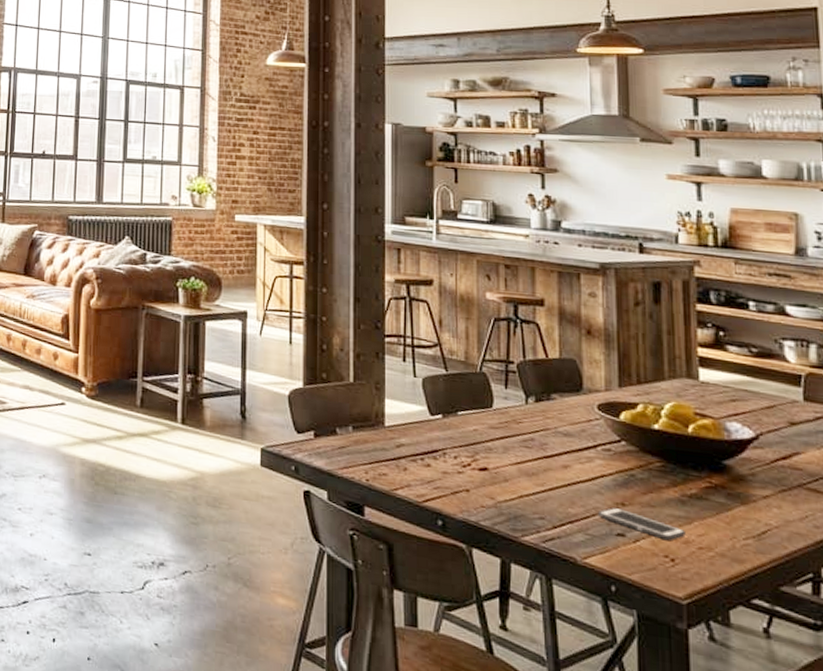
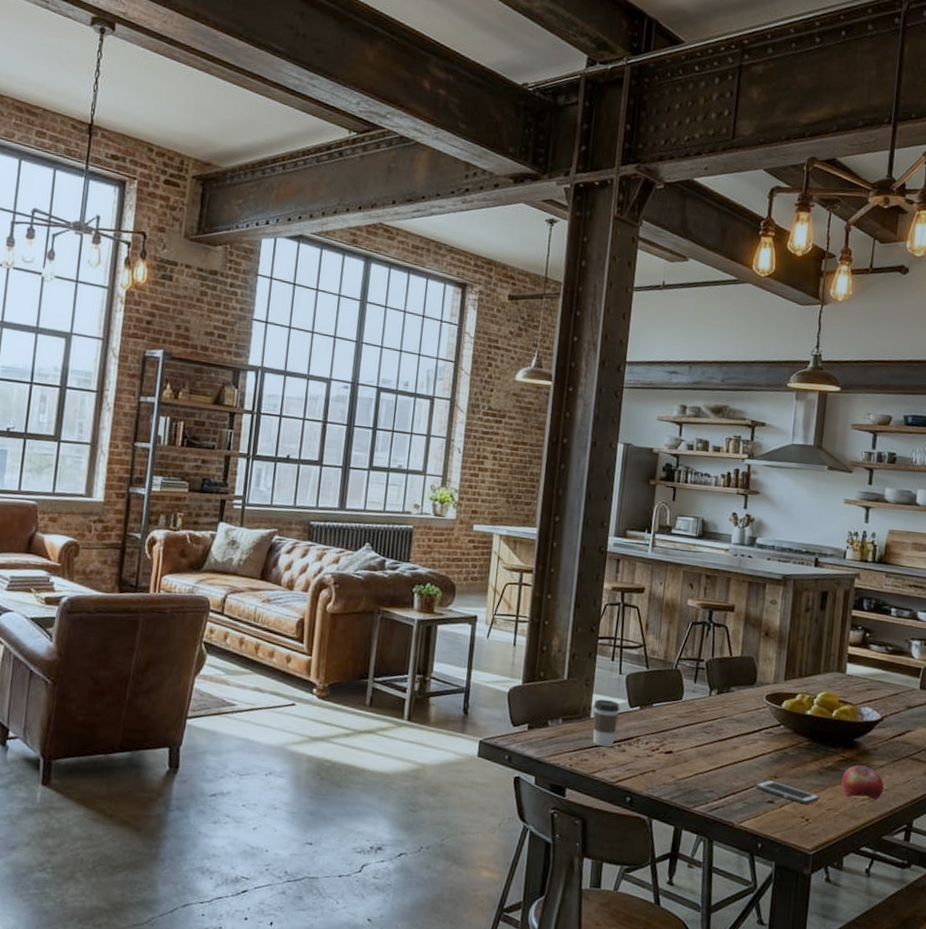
coffee cup: none [387,405,419,461] -> present [592,699,620,747]
fruit: none [712,494,773,540] -> present [841,765,884,800]

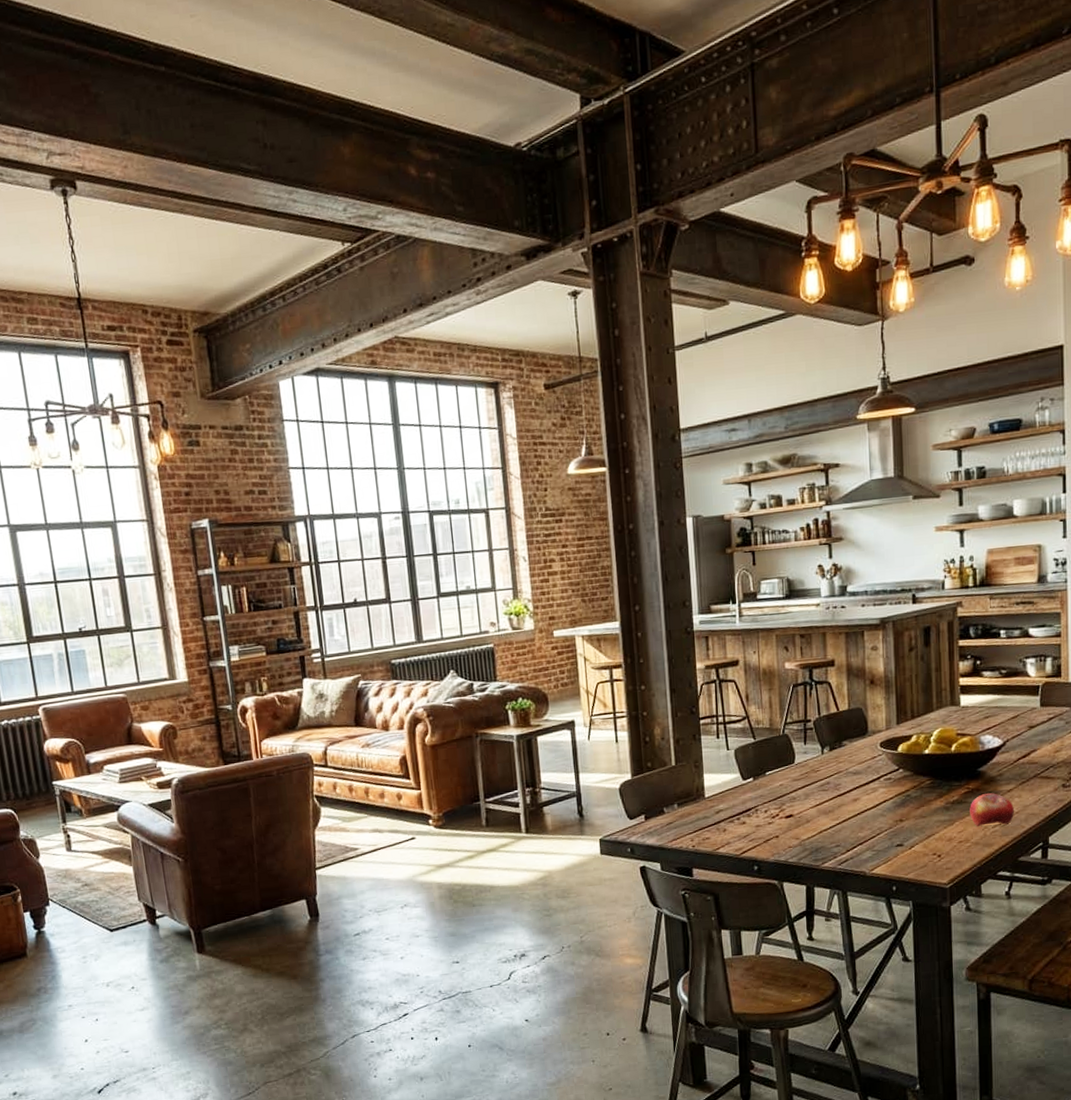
coffee cup: present [592,699,620,747] -> none [706,777,734,823]
cell phone: present [755,779,820,805] -> none [881,824,949,842]

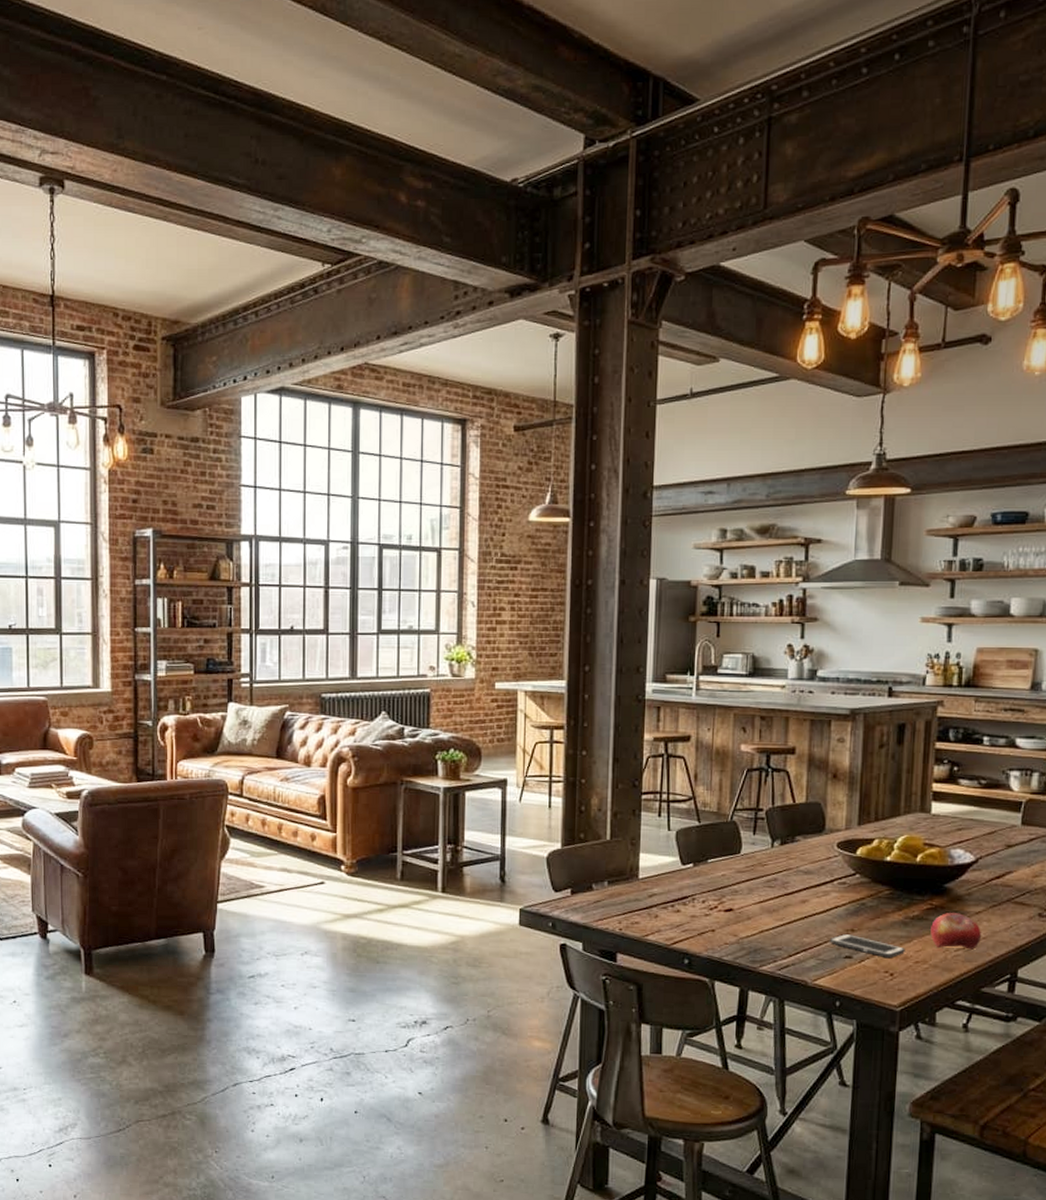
cell phone: none [881,824,949,842] -> present [829,933,905,959]

